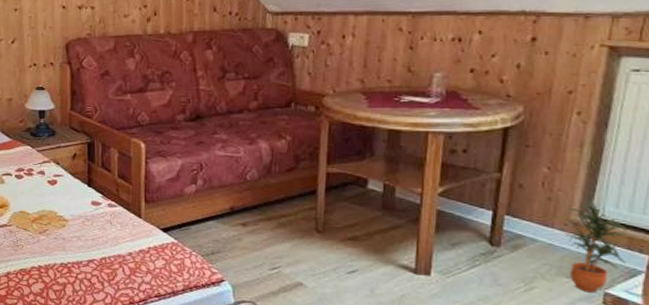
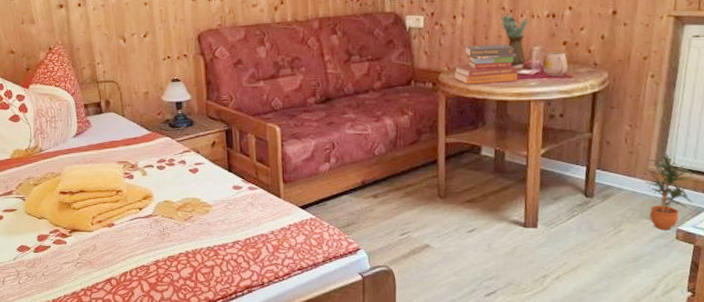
books: none [340,68,415,110] -> present [454,43,518,84]
vase: none [396,34,429,100] -> present [500,13,528,72]
mug: none [446,79,475,107] -> present [544,51,569,77]

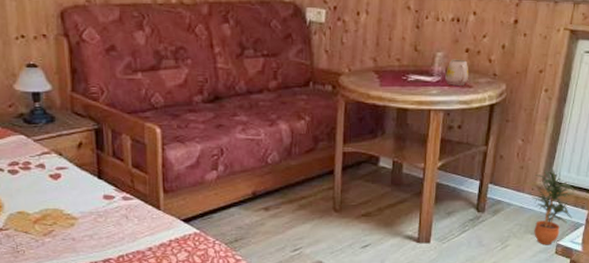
books: present [454,43,518,84] -> none [355,46,420,89]
vase: present [500,13,528,72] -> none [405,13,433,79]

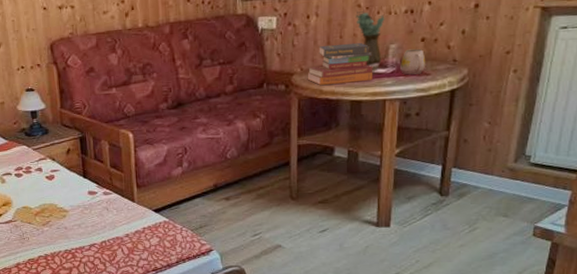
books: none [355,46,420,89] -> present [307,42,373,85]
vase: none [405,13,433,79] -> present [355,10,385,71]
potted plant: present [531,167,577,245] -> none [502,148,556,228]

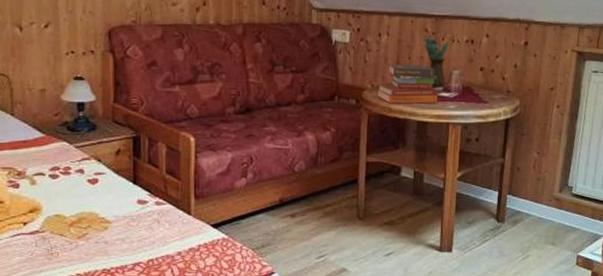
mug: present [400,48,426,75] -> none [462,76,485,101]

